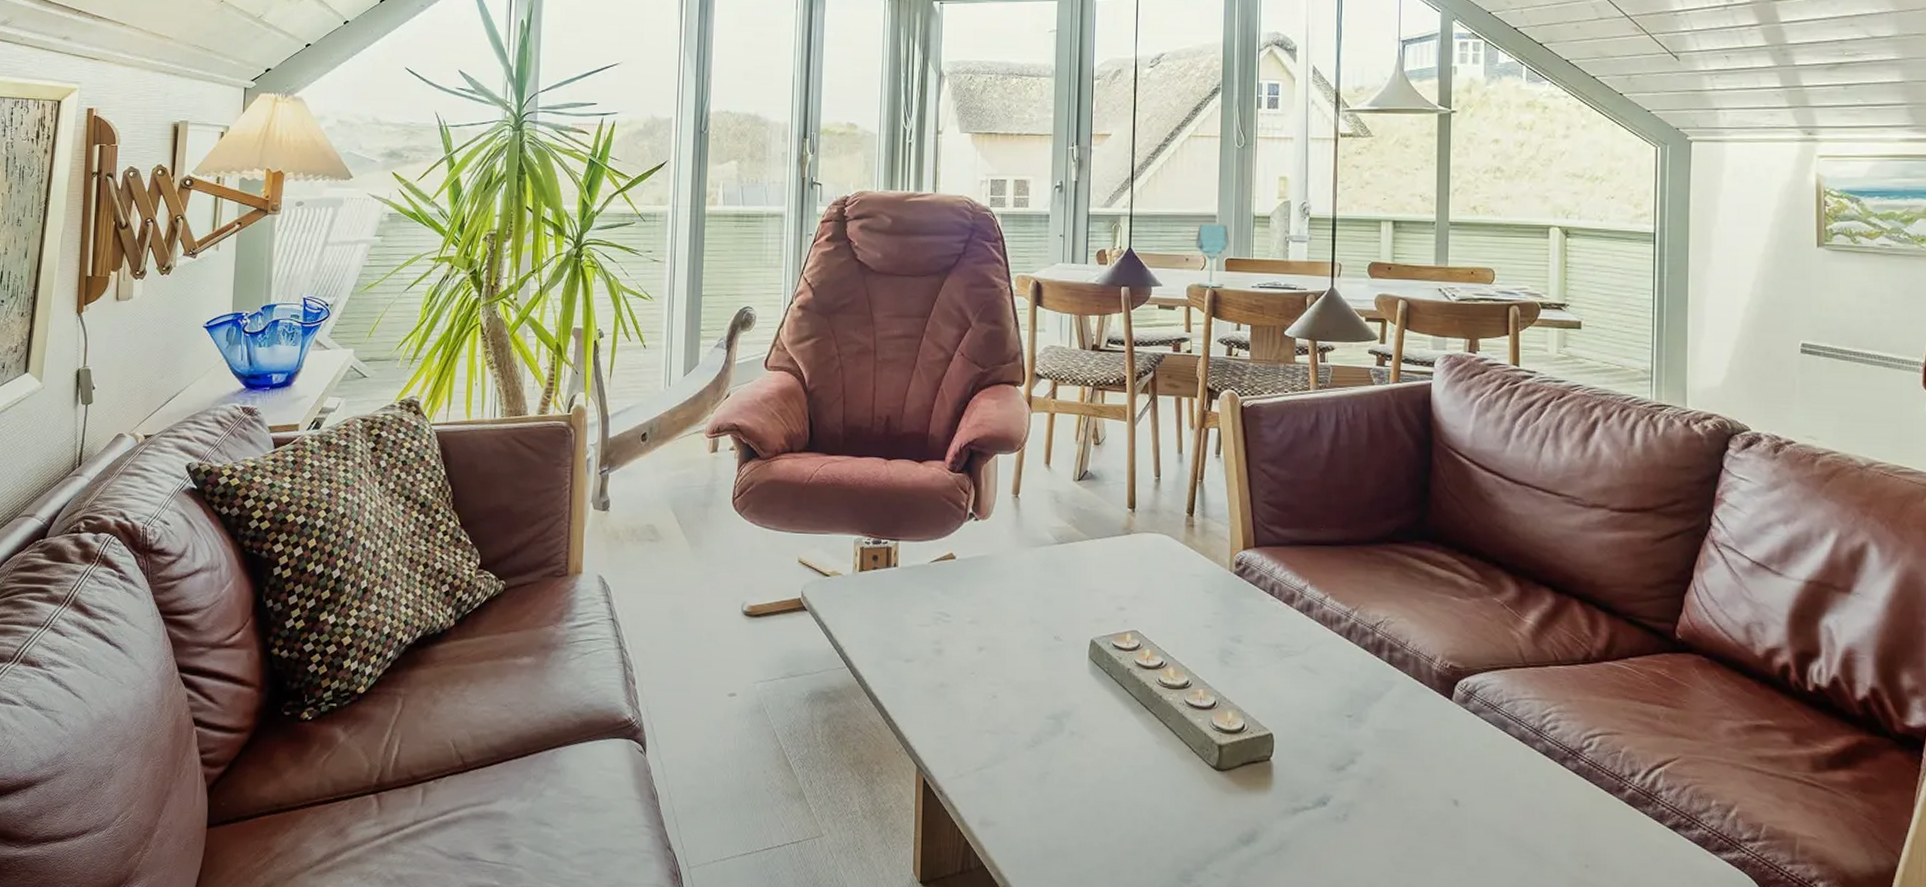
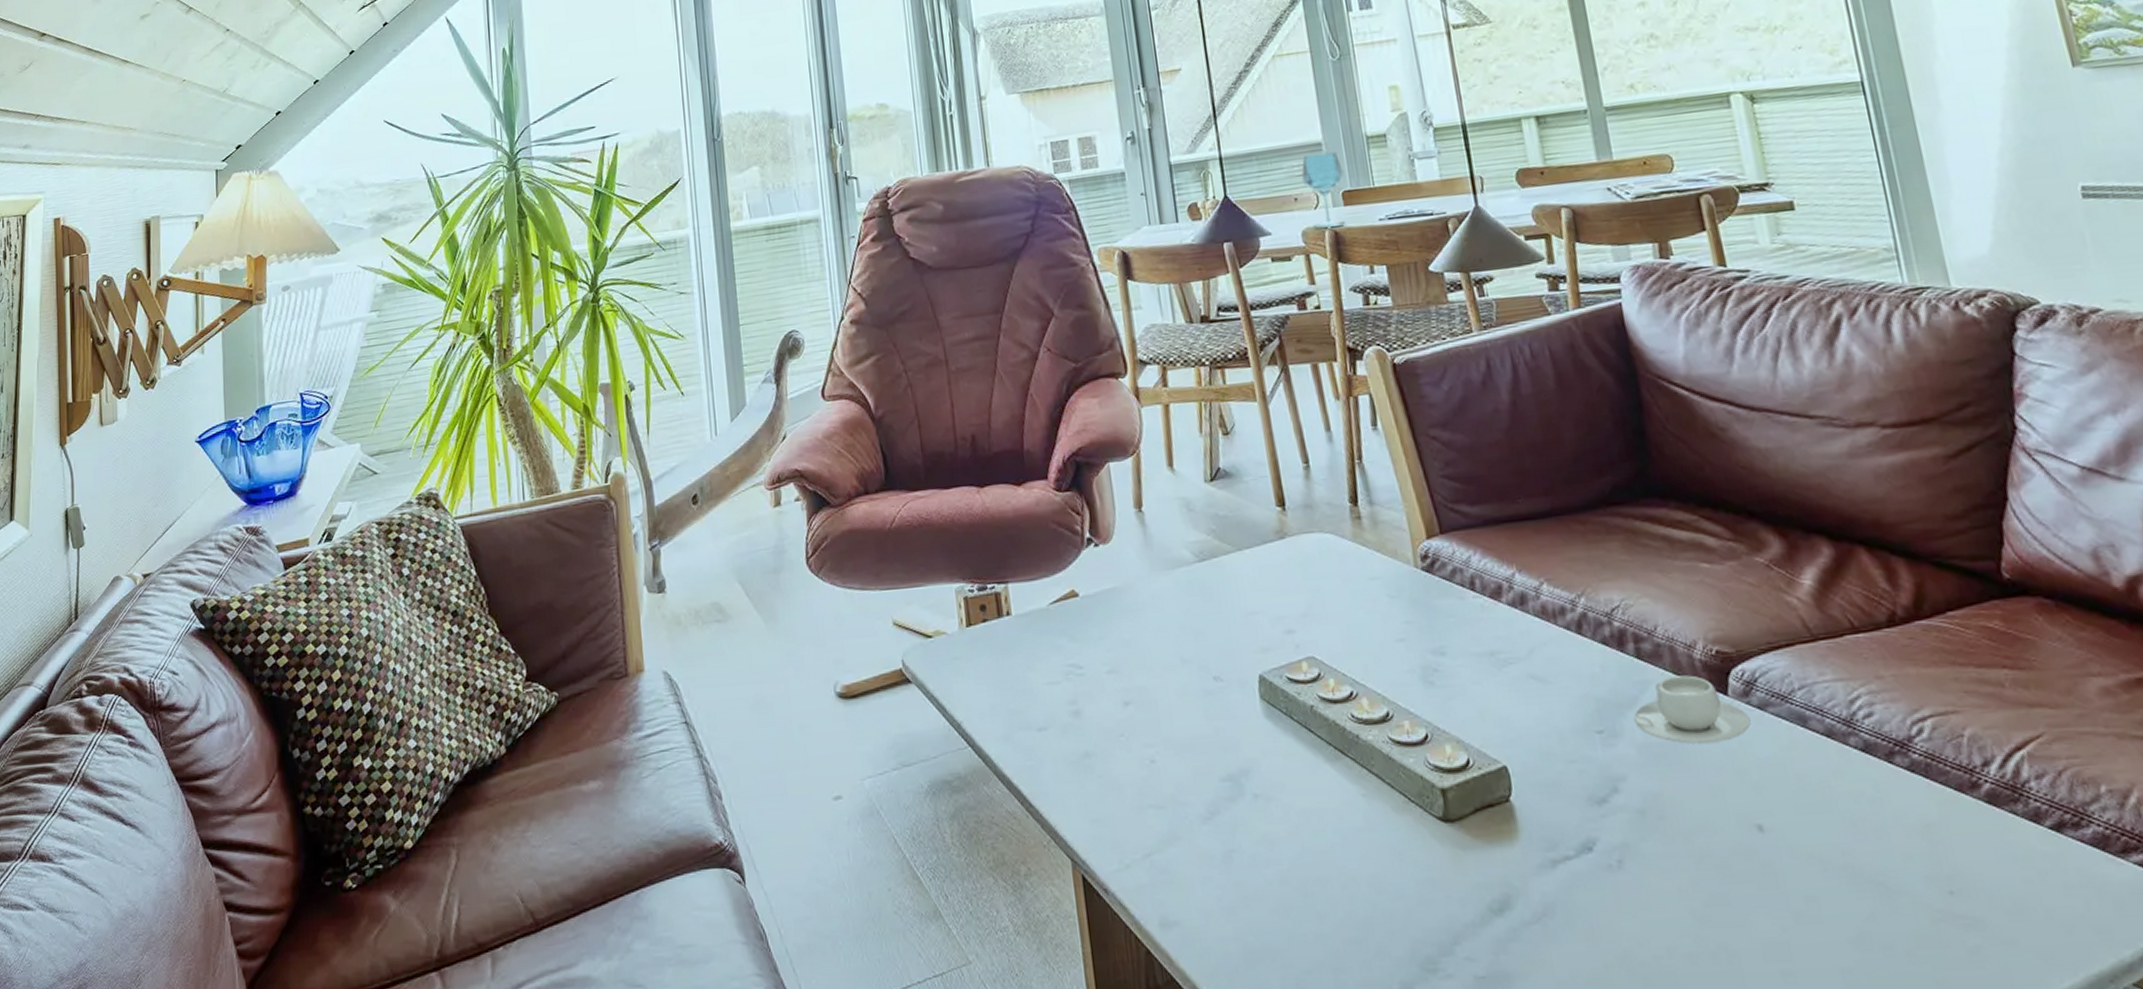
teacup: none [1377,680,1465,735] -> present [1634,675,1751,744]

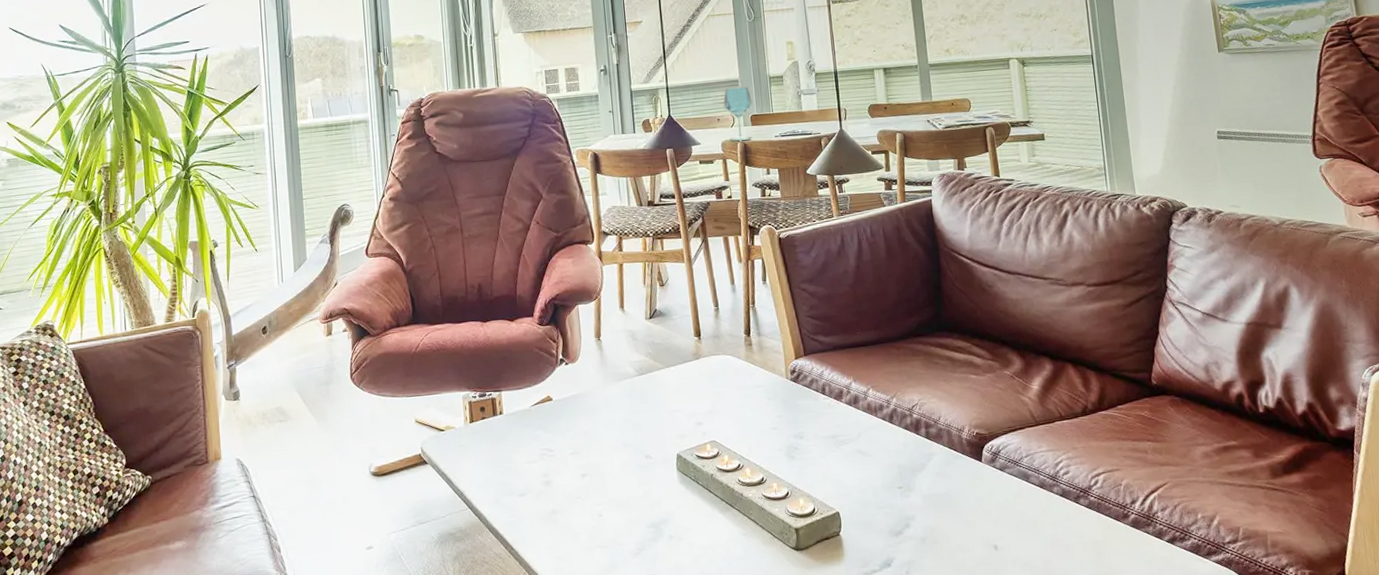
teacup: present [1634,675,1751,744] -> none [922,449,995,494]

